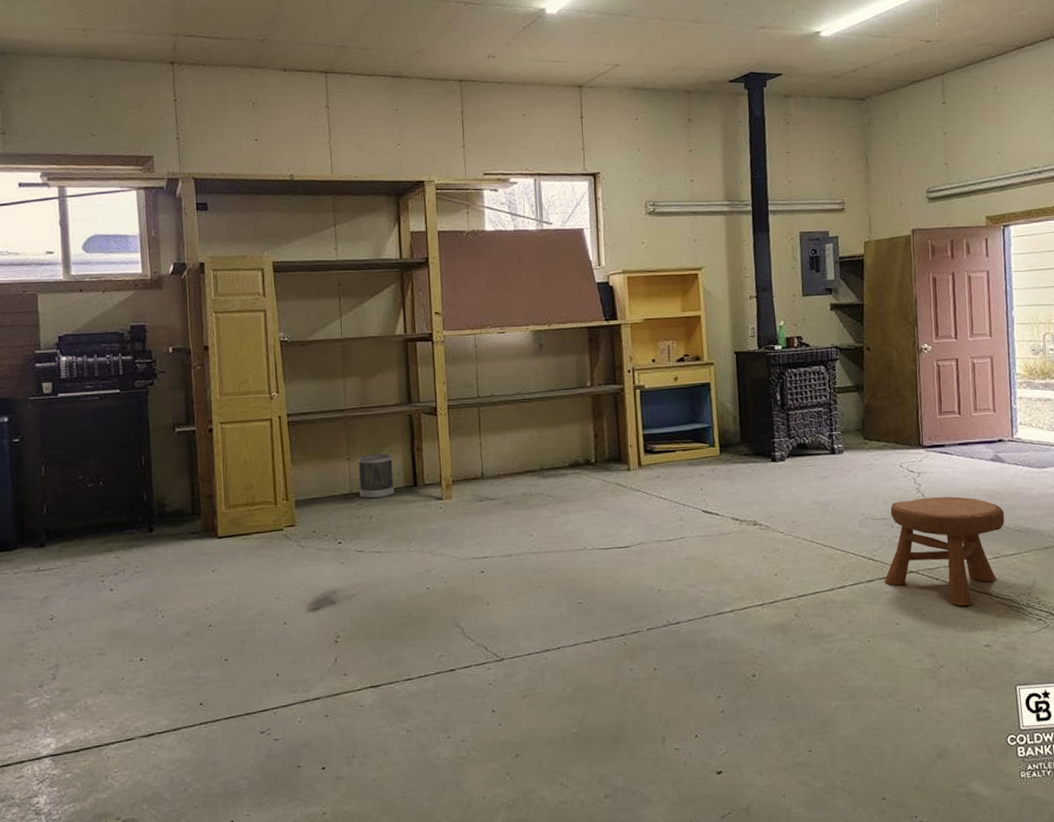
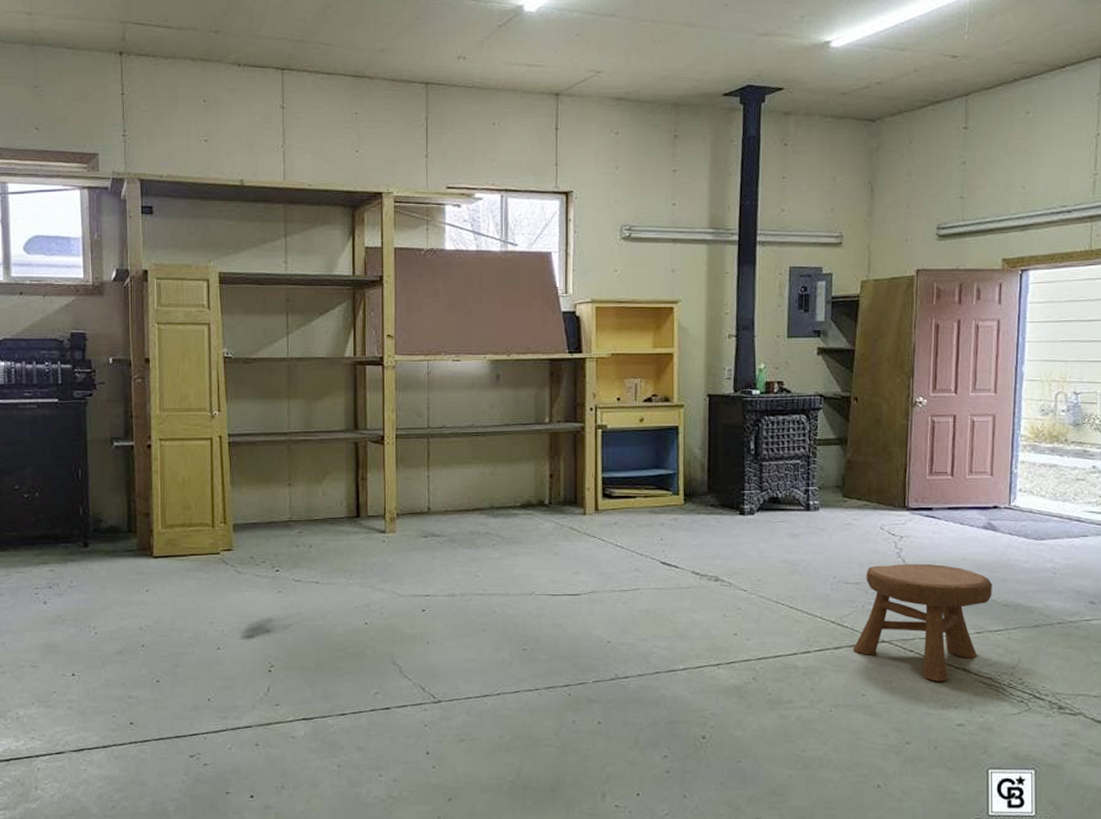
wastebasket: present [358,453,395,499] -> none [299,481,336,528]

